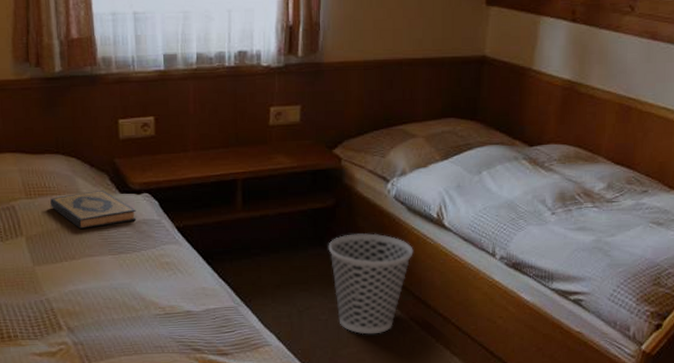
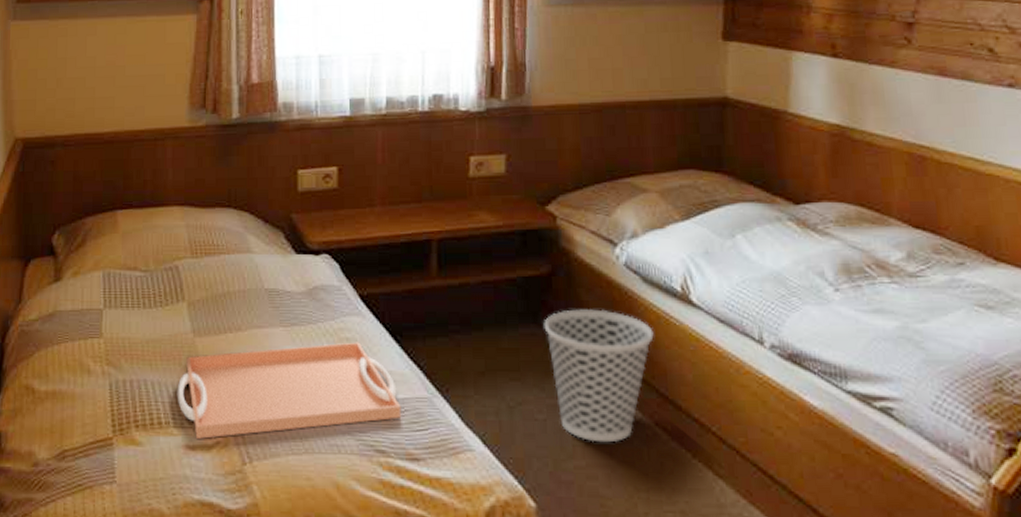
serving tray: none [22,265,213,347] -> present [177,342,402,439]
hardback book: present [50,191,137,229] -> none [218,250,314,294]

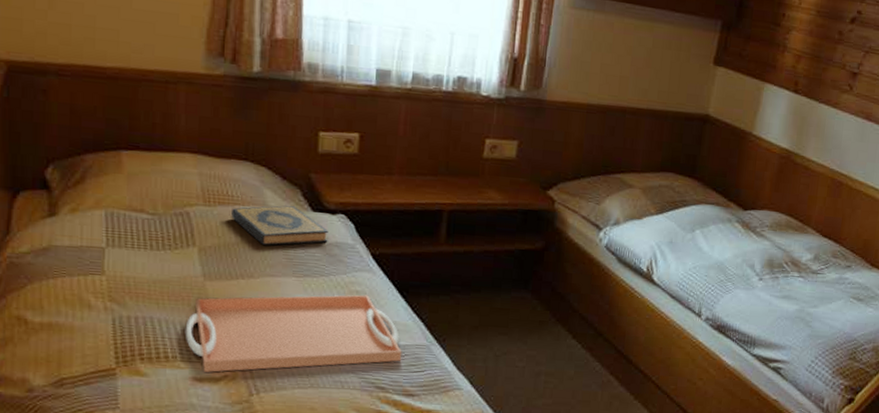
hardback book: none [218,250,314,294] -> present [231,205,329,246]
wastebasket: present [544,309,654,443] -> none [532,280,620,386]

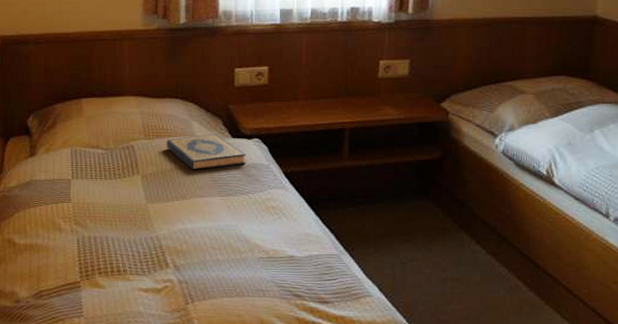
serving tray: present [185,294,402,372] -> none [132,210,315,284]

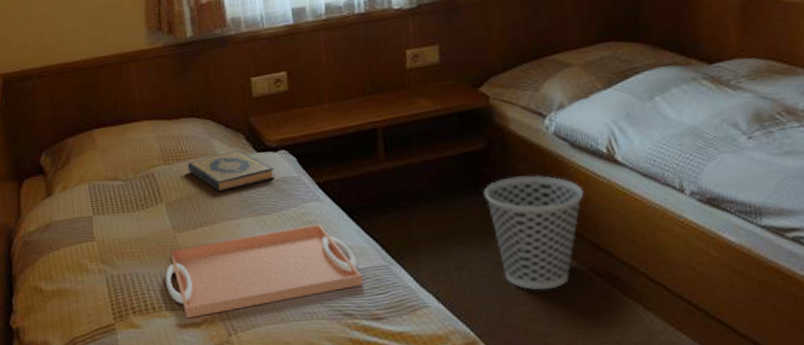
serving tray: none [132,210,315,284] -> present [165,224,364,318]
wastebasket: none [433,187,522,292] -> present [484,175,584,291]

